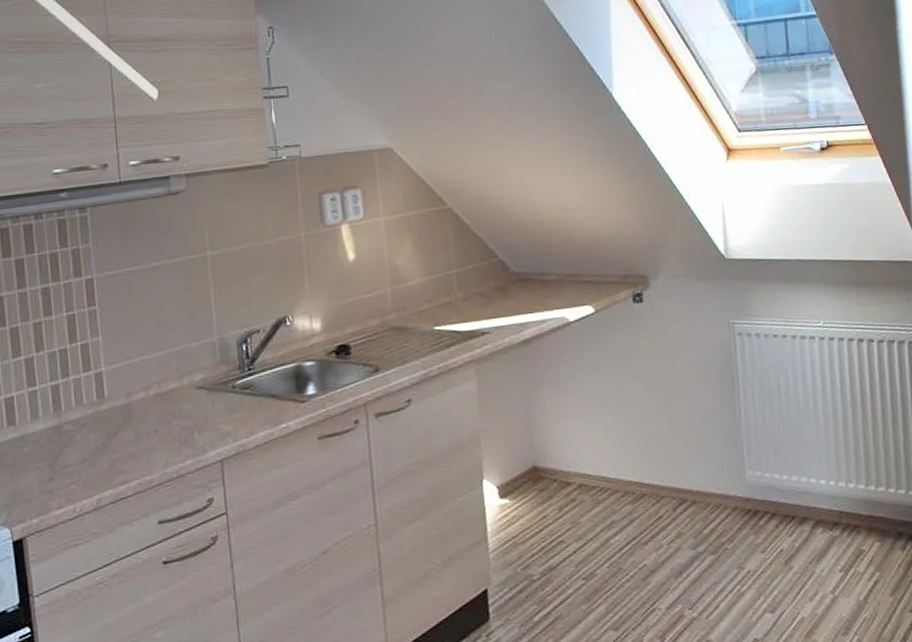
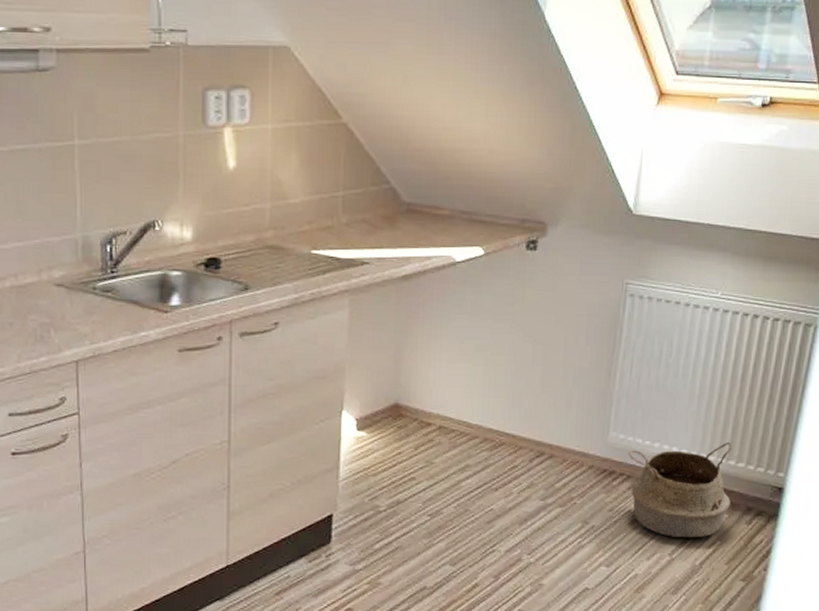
woven basket: none [768,467,881,573] -> present [628,442,733,538]

